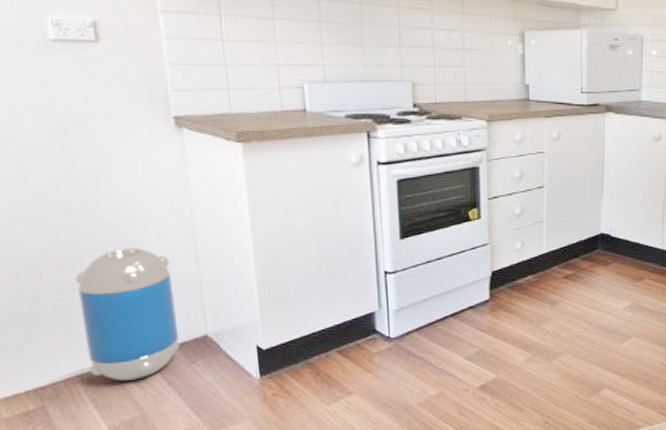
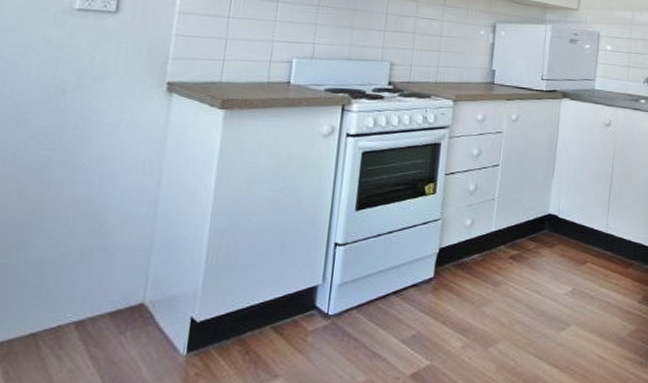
trash can: present [75,248,181,381] -> none [12,207,127,351]

